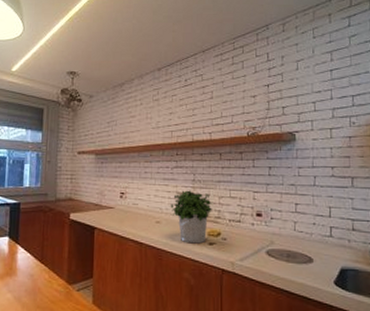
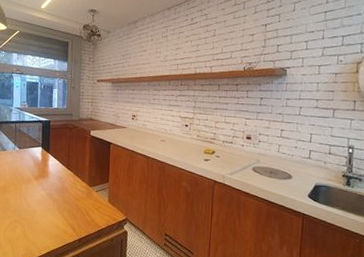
potted plant: present [170,190,213,244] -> none [174,115,210,160]

